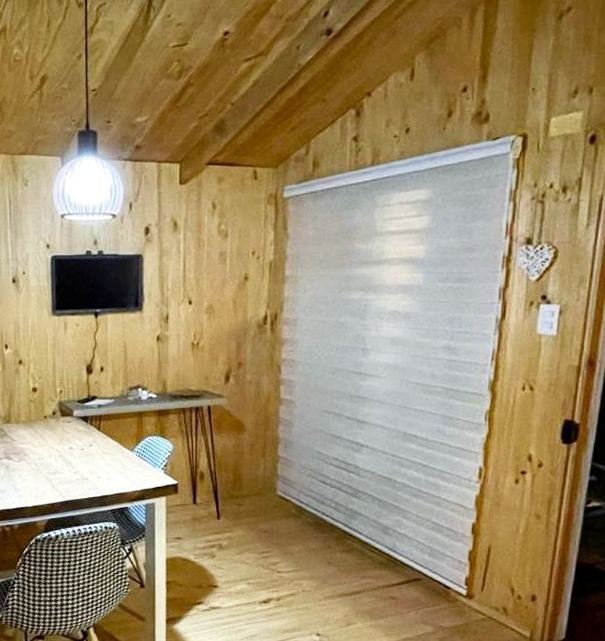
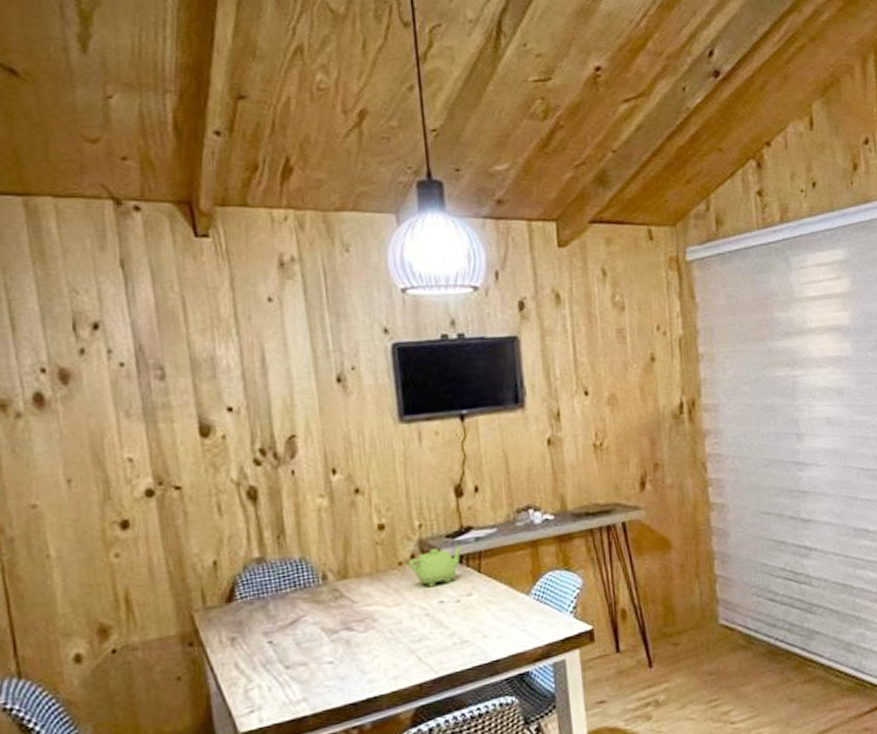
teapot: none [51,409,90,437] -> present [408,545,464,588]

